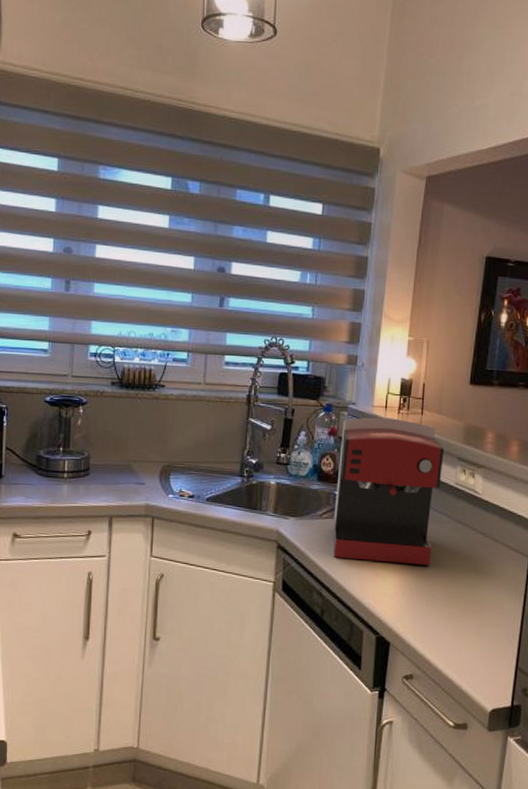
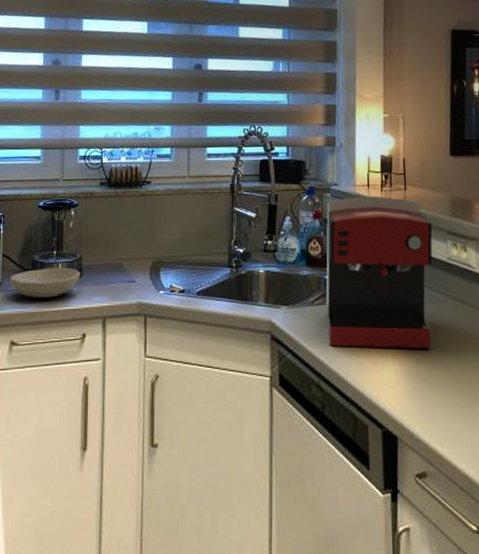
bowl: none [13,464,88,494] -> present [9,267,81,298]

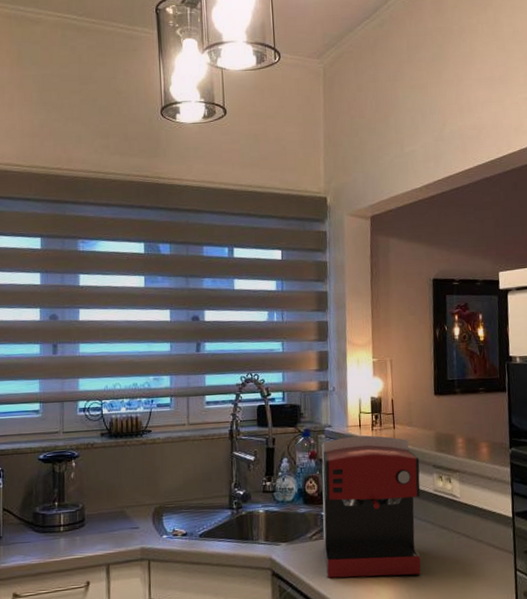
bowl: present [9,267,81,298] -> none [10,518,83,550]

